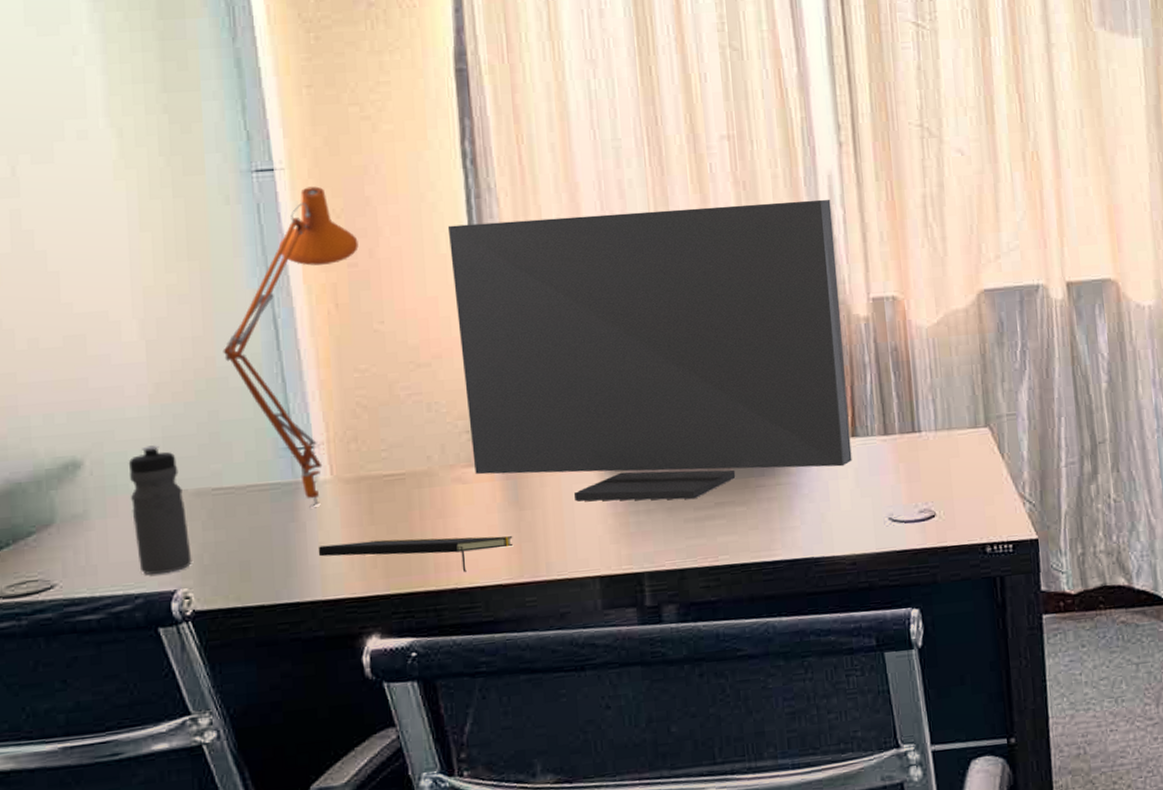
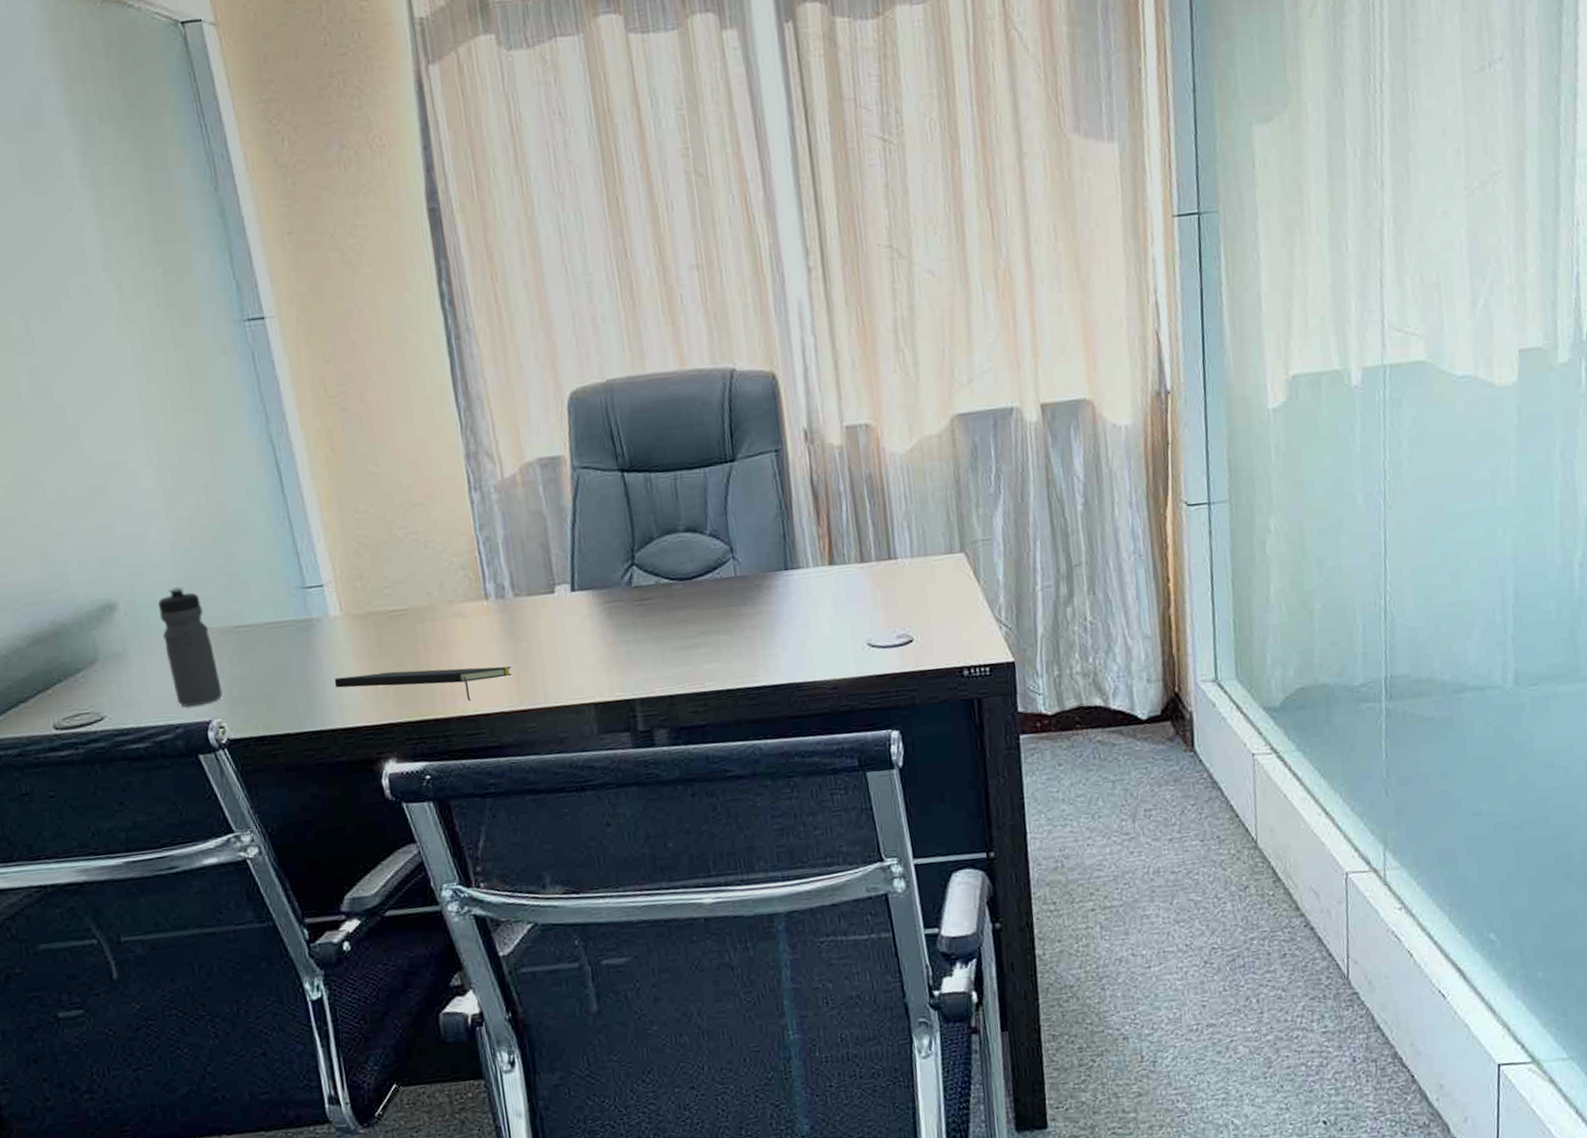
desk lamp: present [223,186,359,507] -> none [232,333,349,642]
computer monitor: present [447,199,852,501] -> none [431,326,830,633]

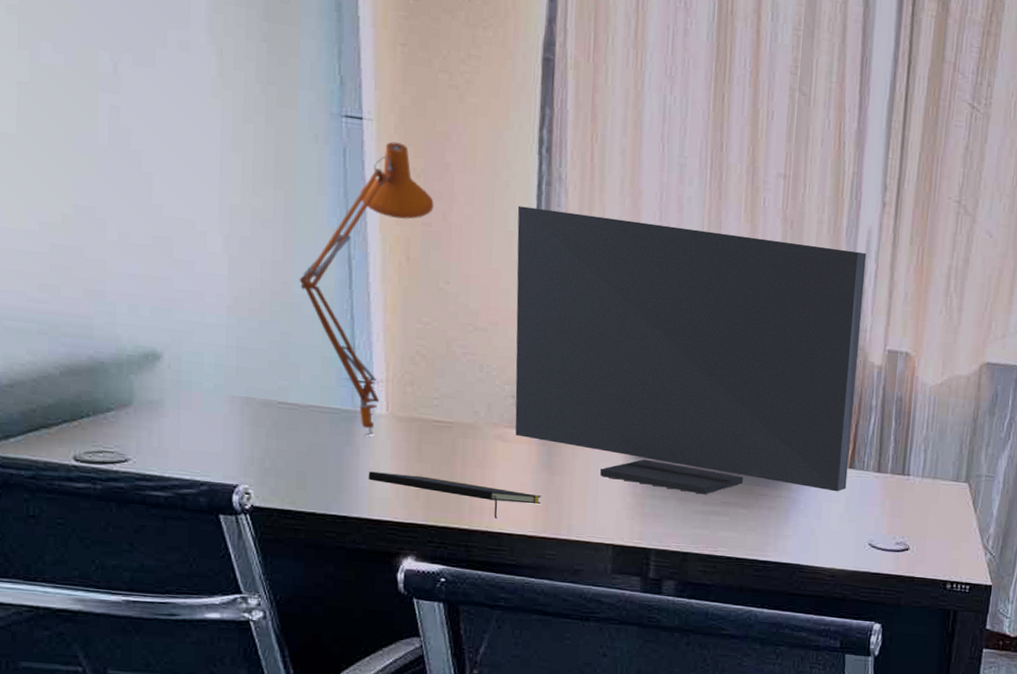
water bottle: present [157,587,223,707] -> none [203,352,255,469]
desk lamp: none [232,333,349,642] -> present [299,141,434,436]
computer monitor: none [431,326,830,633] -> present [515,205,867,495]

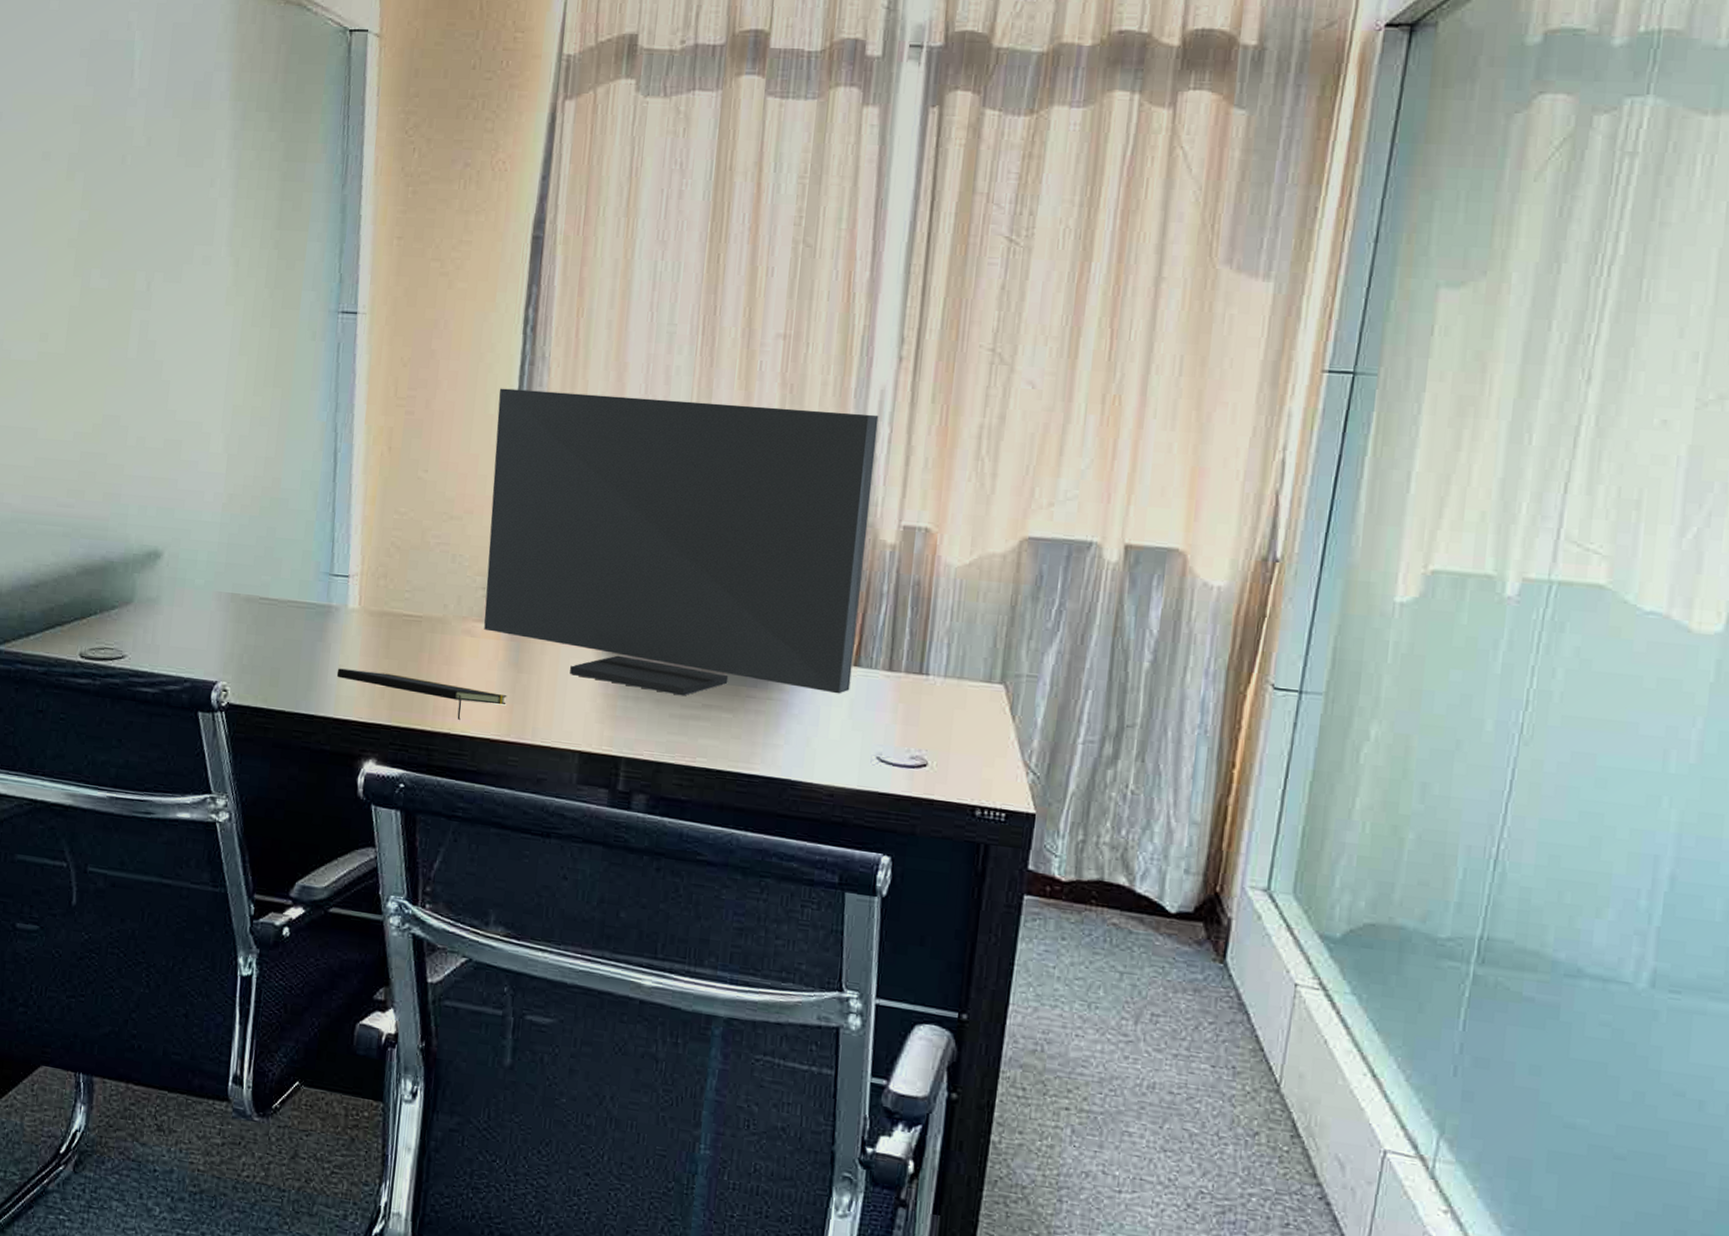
desk lamp: present [299,141,434,436] -> none [288,333,418,632]

